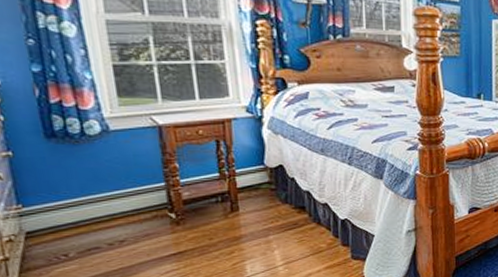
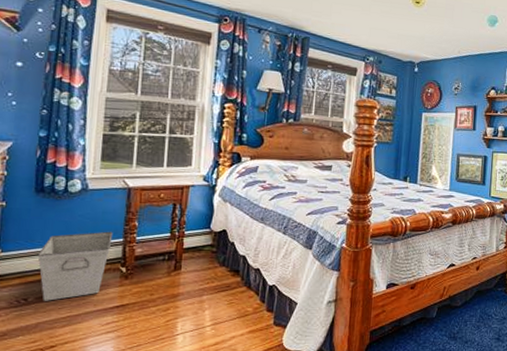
storage bin: none [67,175,153,255] -> present [37,231,113,301]

